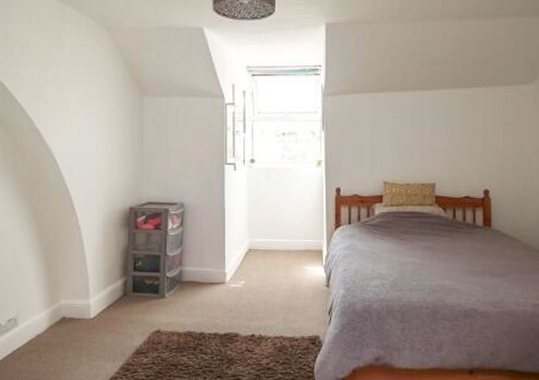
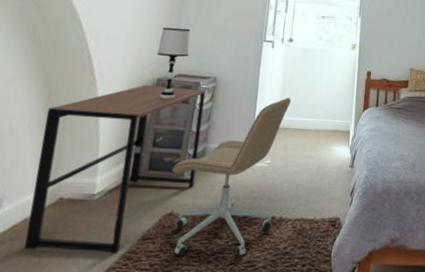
desk: none [40,214,176,366] -> present [24,85,206,254]
table lamp: none [126,157,154,226] -> present [157,27,191,99]
office chair: none [153,219,259,371] -> present [171,97,291,257]

